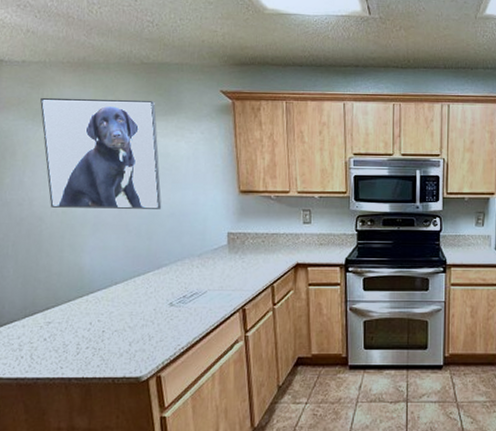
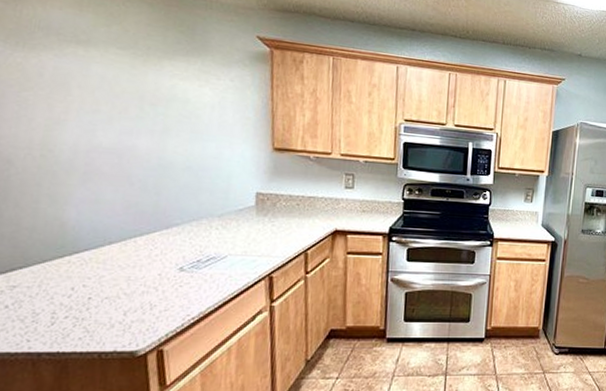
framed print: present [40,97,162,209] -> none [16,15,176,161]

